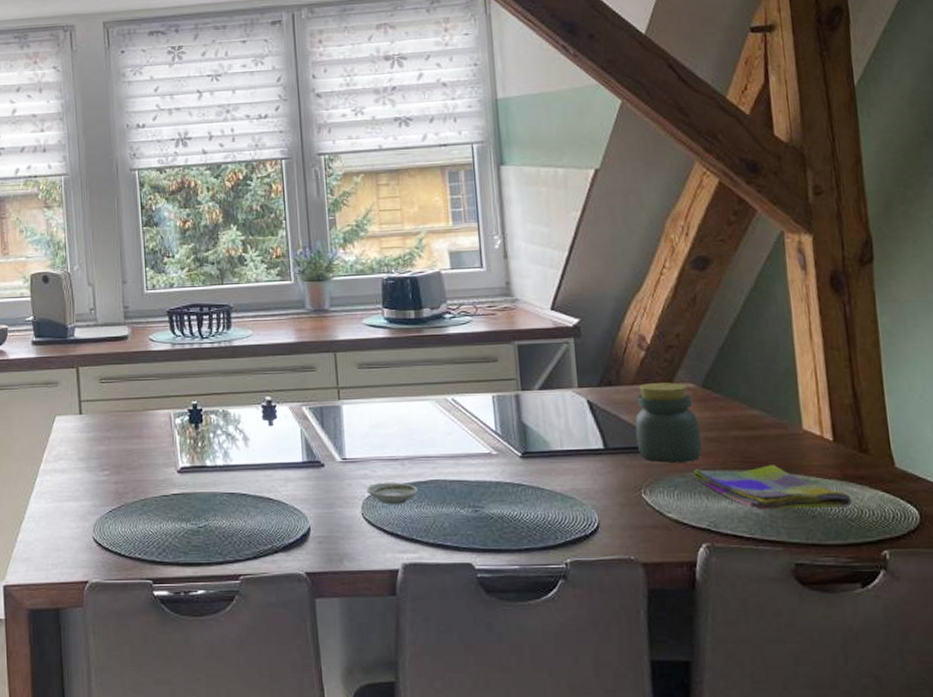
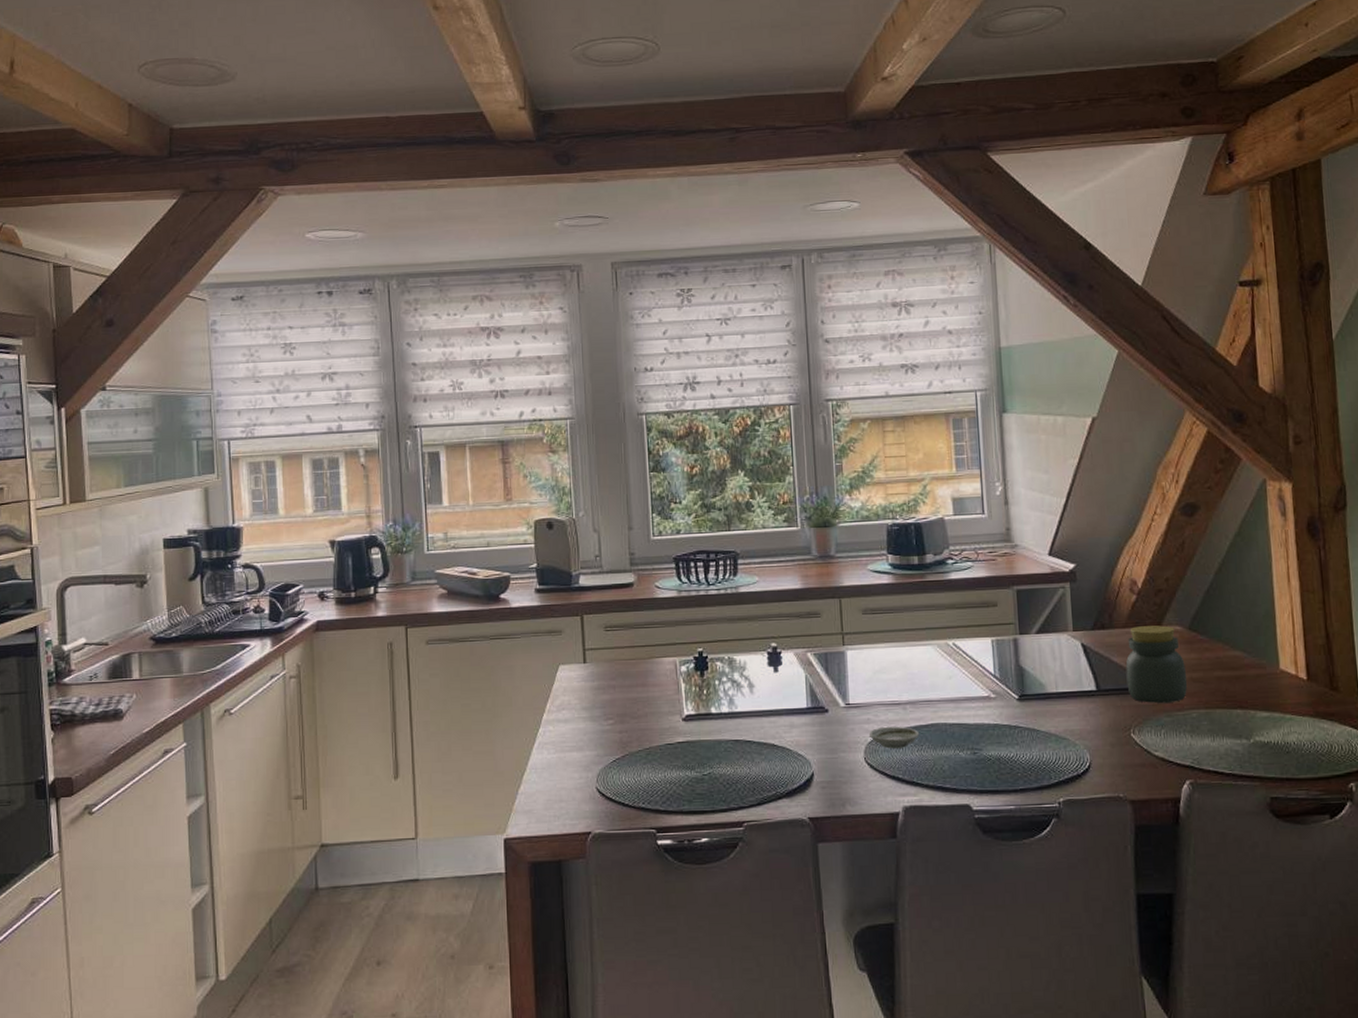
dish towel: present [692,465,852,510] -> none [1178,703,1323,747]

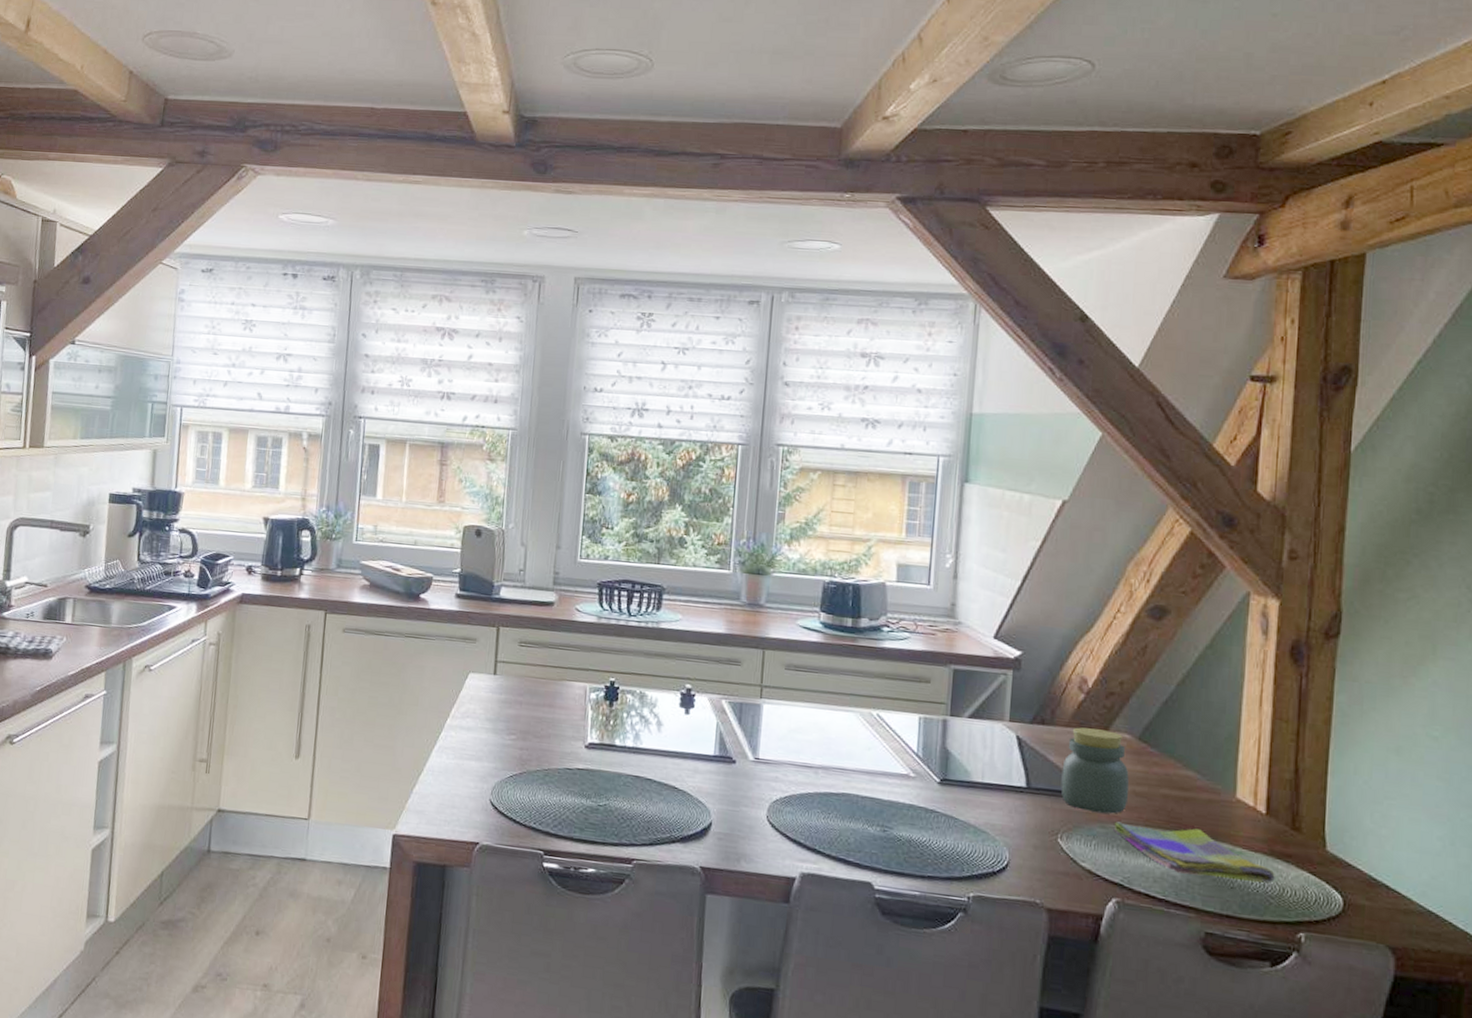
saucer: present [868,726,920,749] -> none [774,787,829,813]
dish towel: none [1178,703,1323,747] -> present [1113,822,1275,883]

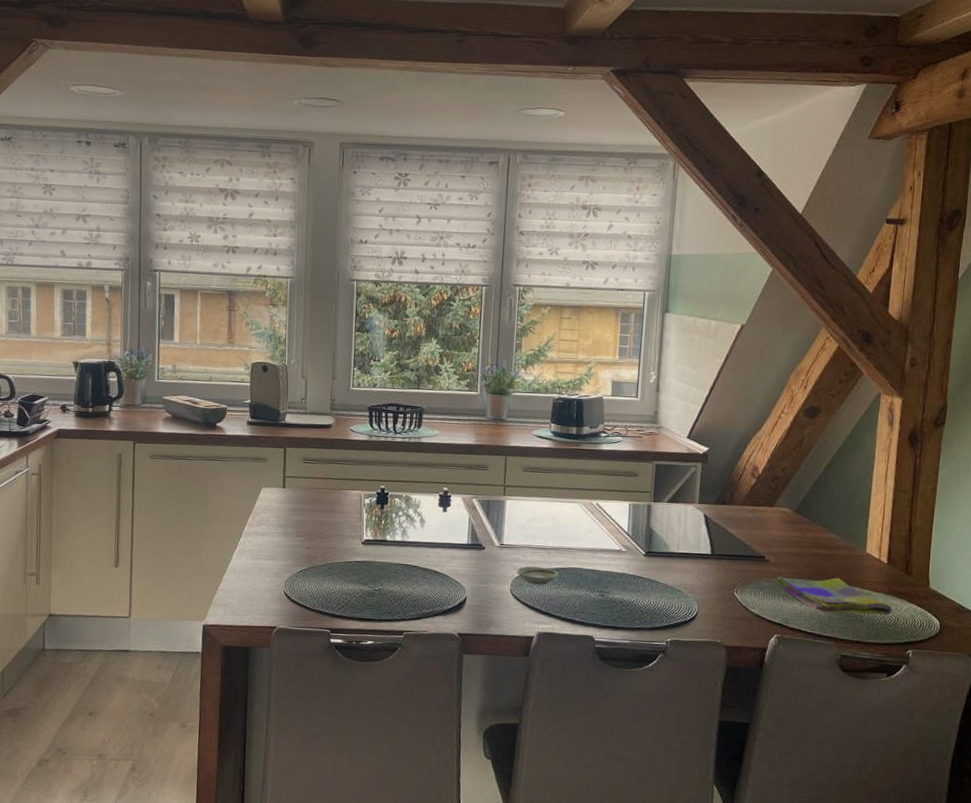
saucer: none [774,787,829,813] -> present [516,566,559,585]
jar: present [1060,727,1129,814] -> none [737,505,788,571]

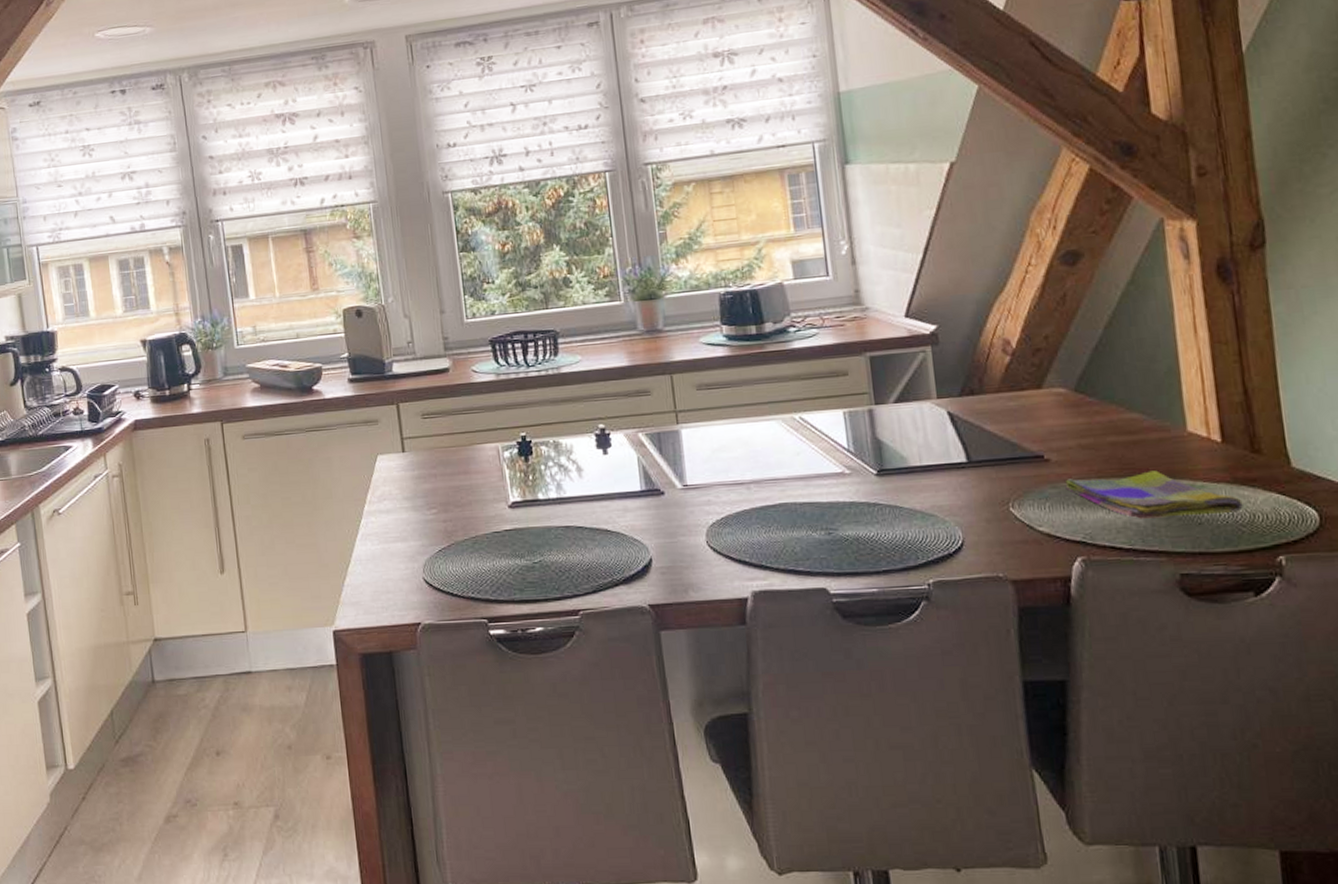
saucer: present [516,566,559,585] -> none [709,507,767,531]

